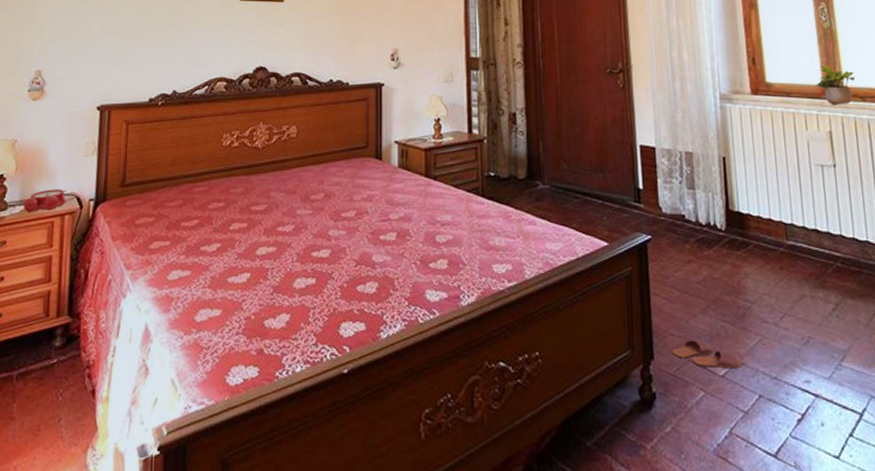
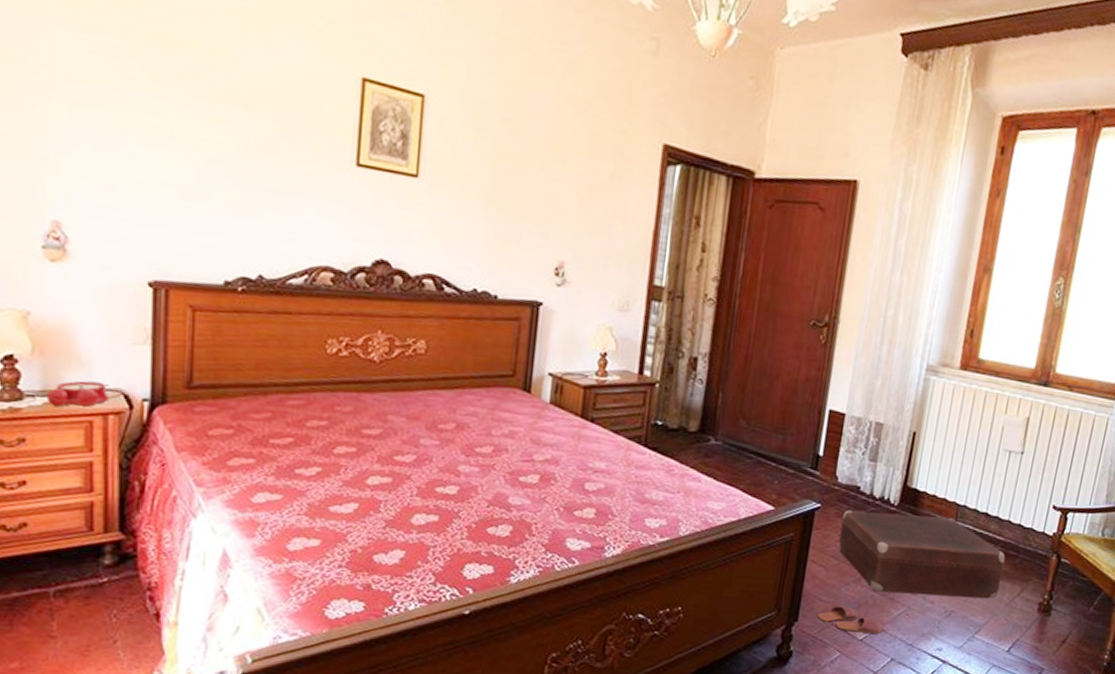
suitcase: none [674,238,853,322] -> present [838,510,1005,599]
potted plant: present [815,65,855,105] -> none [1026,347,1070,392]

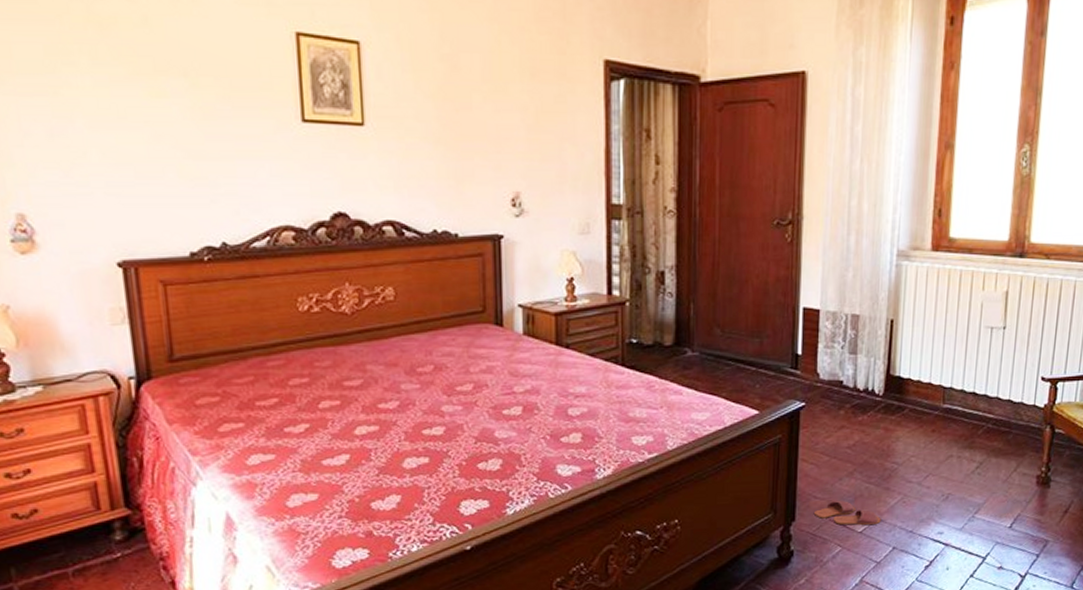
alarm clock: present [46,380,110,407] -> none [37,366,97,395]
suitcase: present [838,510,1005,599] -> none [827,402,998,483]

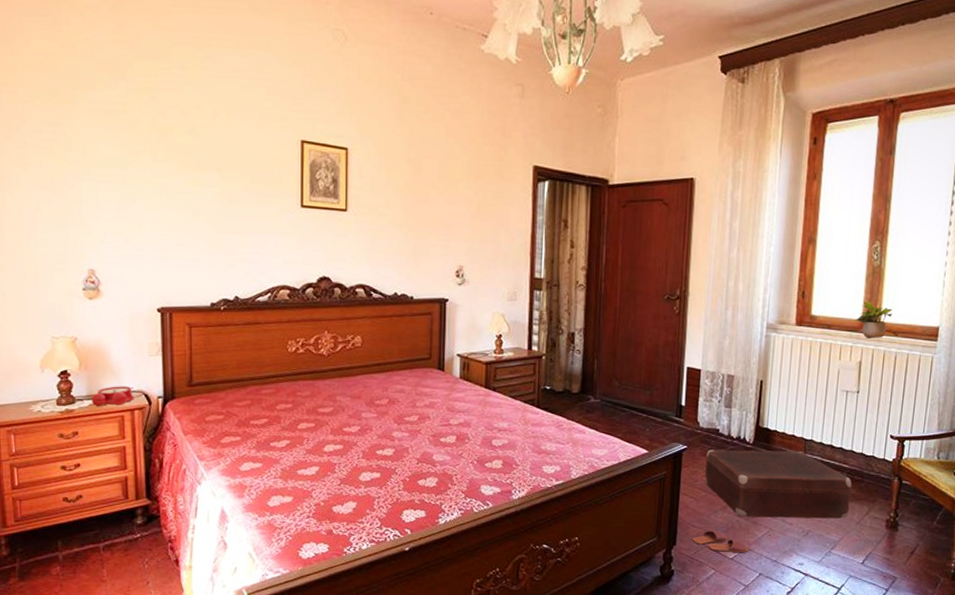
alarm clock: none [37,366,97,395] -> present [91,386,134,407]
suitcase: none [827,402,998,483] -> present [705,449,852,519]
potted plant: none [1000,218,1044,263] -> present [855,301,892,339]

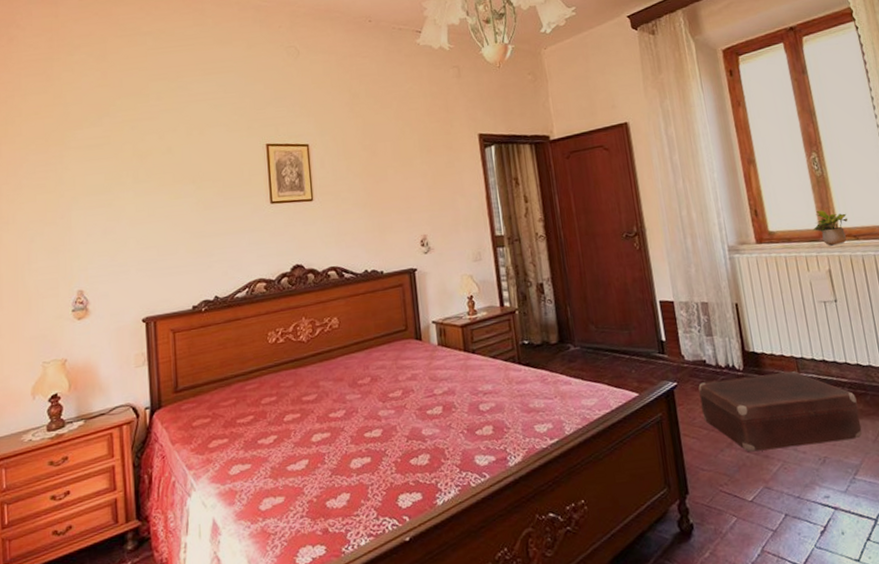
alarm clock: present [91,386,134,407] -> none [80,401,122,427]
slippers: present [693,531,750,553] -> none [705,471,768,495]

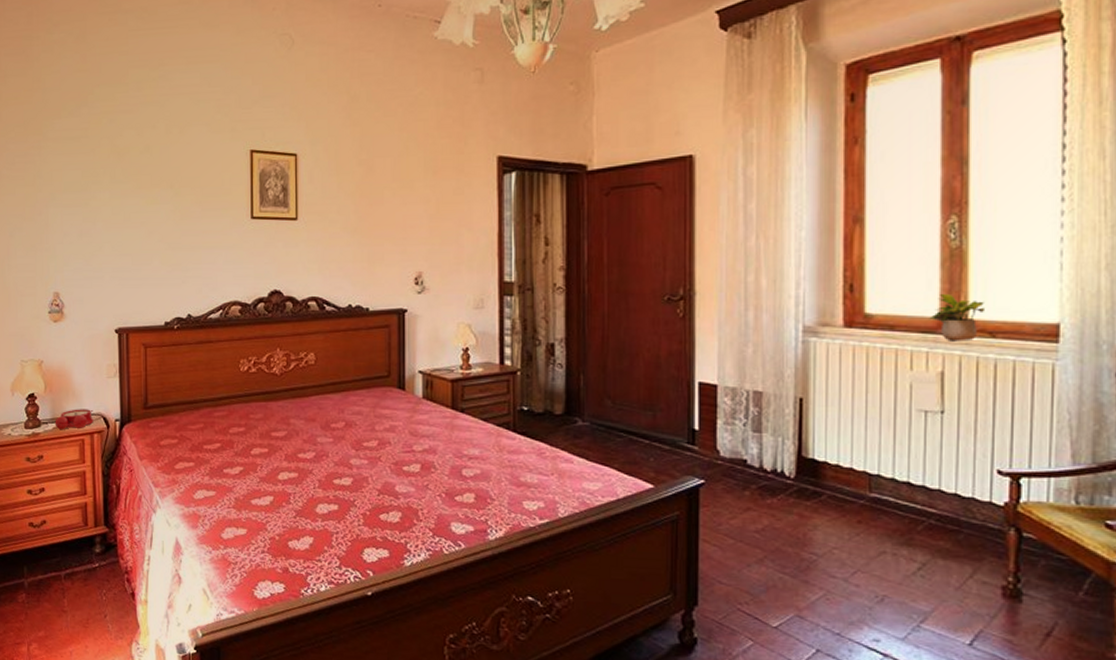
alarm clock: none [80,401,122,427] -> present [55,409,94,430]
suitcase: present [698,371,862,452] -> none [732,485,944,582]

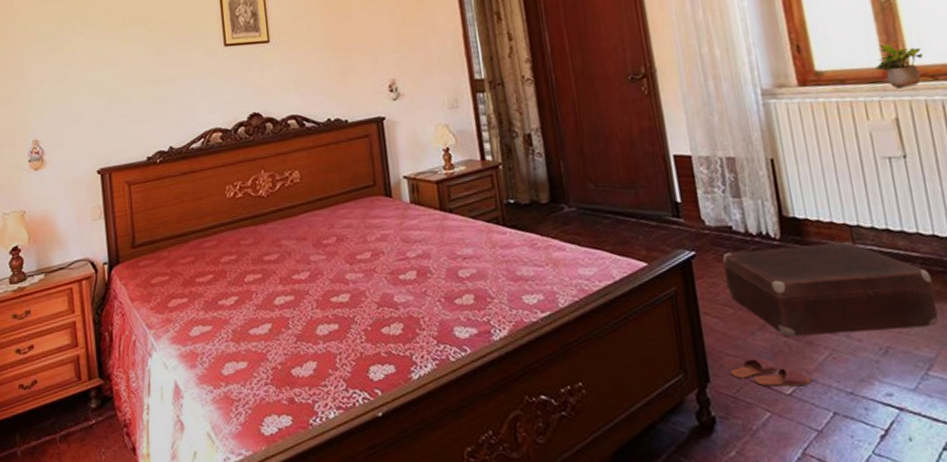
alarm clock: present [55,409,94,430] -> none [41,255,81,281]
slippers: none [720,589,800,622] -> present [730,358,812,387]
suitcase: none [732,485,944,582] -> present [722,242,939,337]

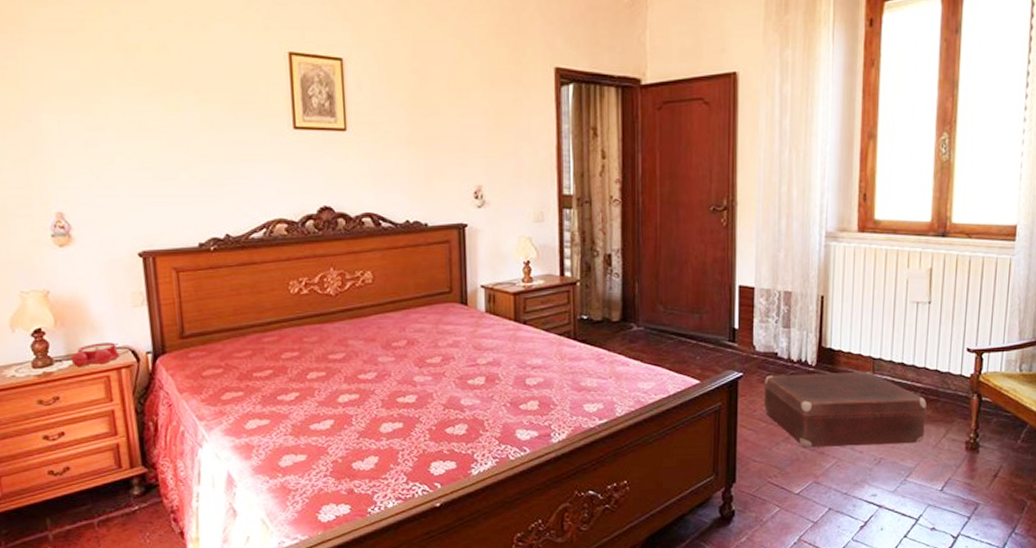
alarm clock: none [41,255,81,281] -> present [71,342,120,368]
slippers: present [730,358,812,387] -> none [754,464,817,488]
potted plant: present [874,44,923,89] -> none [923,200,964,242]

